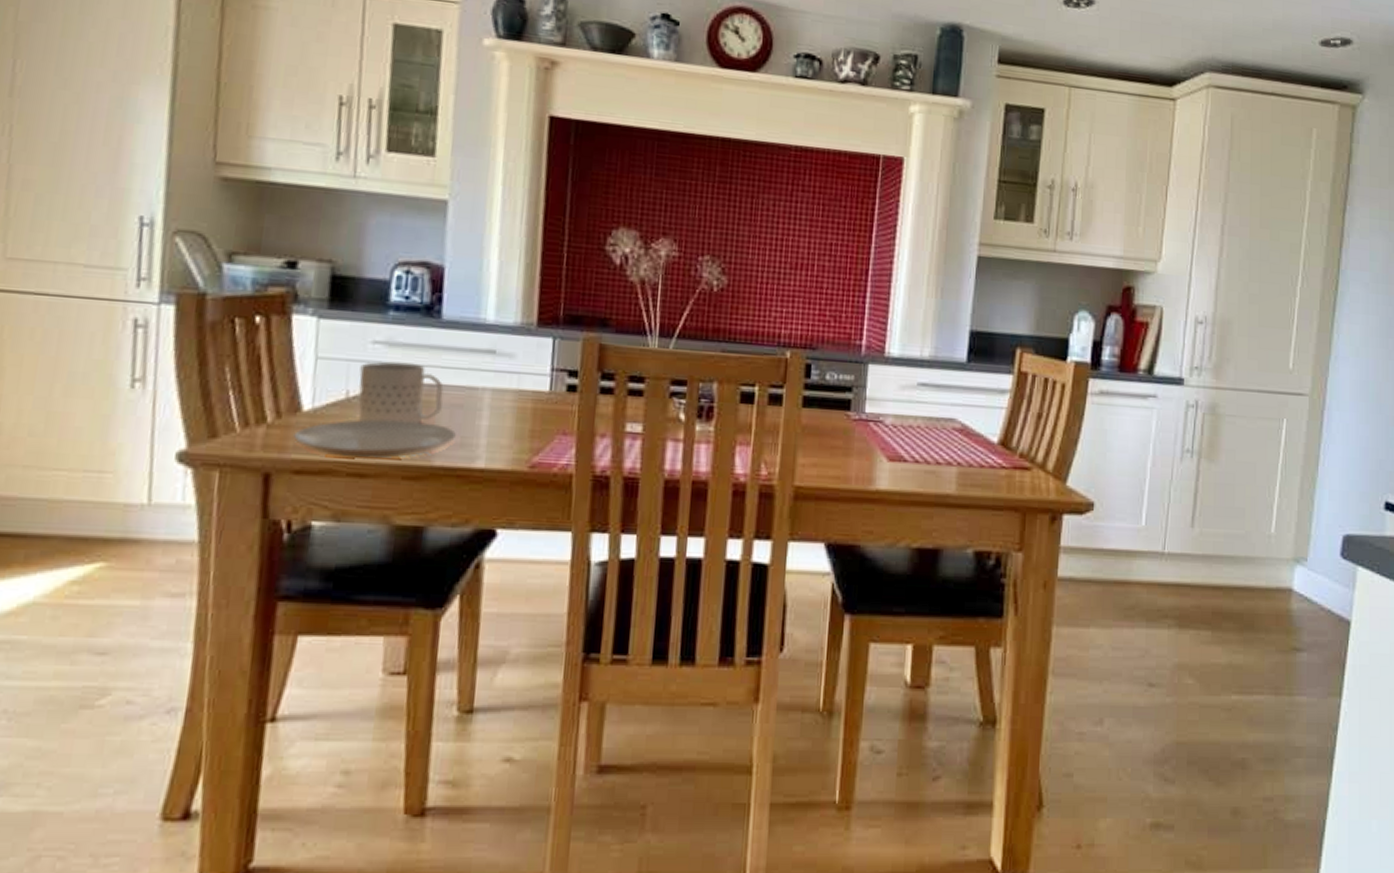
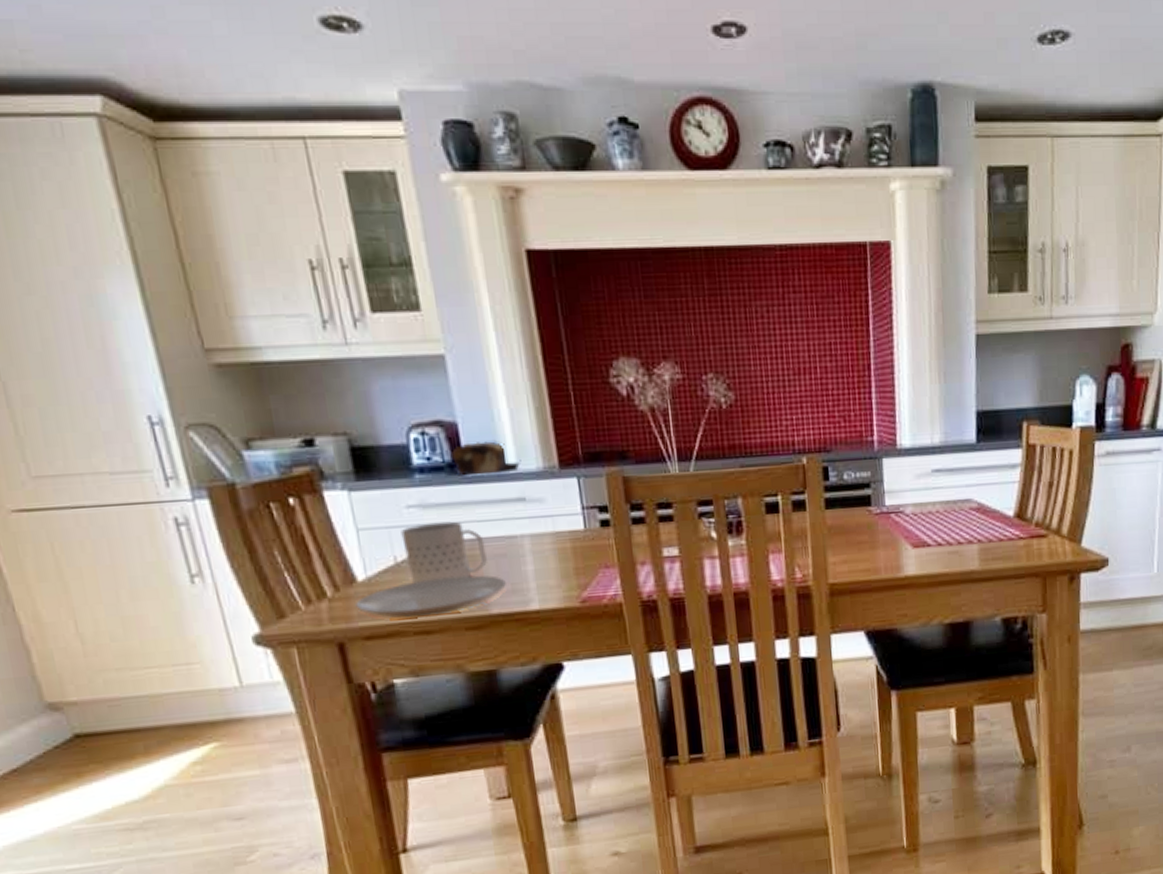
bread loaf: none [430,288,500,323] -> present [450,441,521,475]

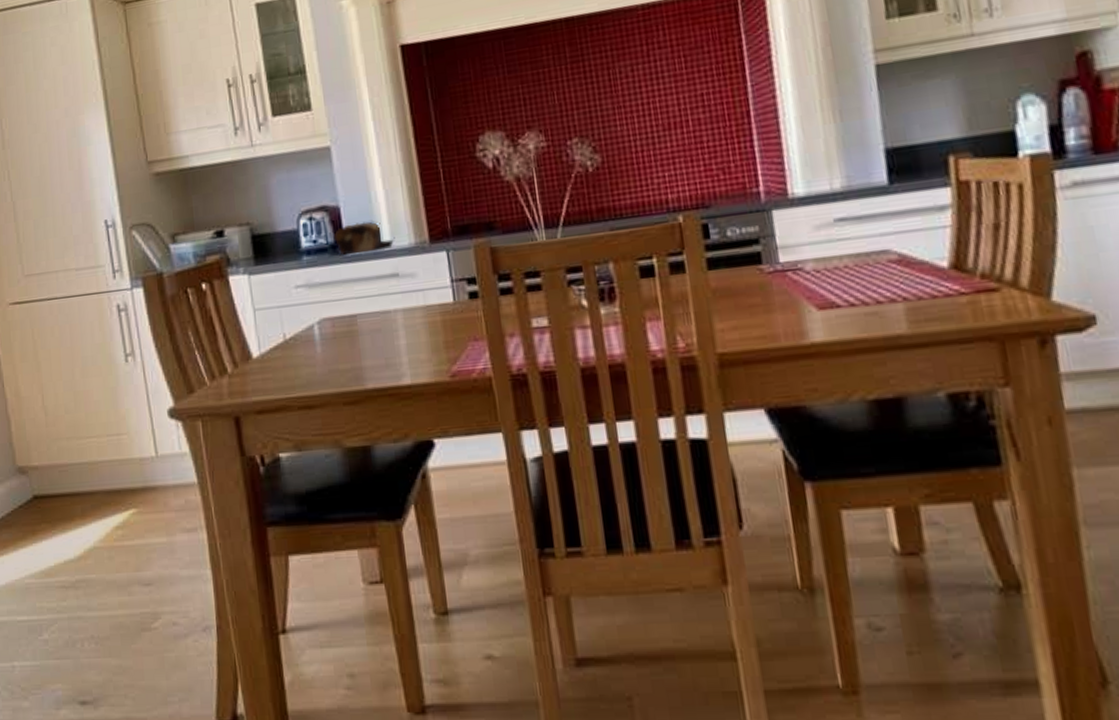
plate: present [355,575,506,620] -> none [250,350,380,395]
mug: present [400,521,487,584] -> none [290,299,364,359]

